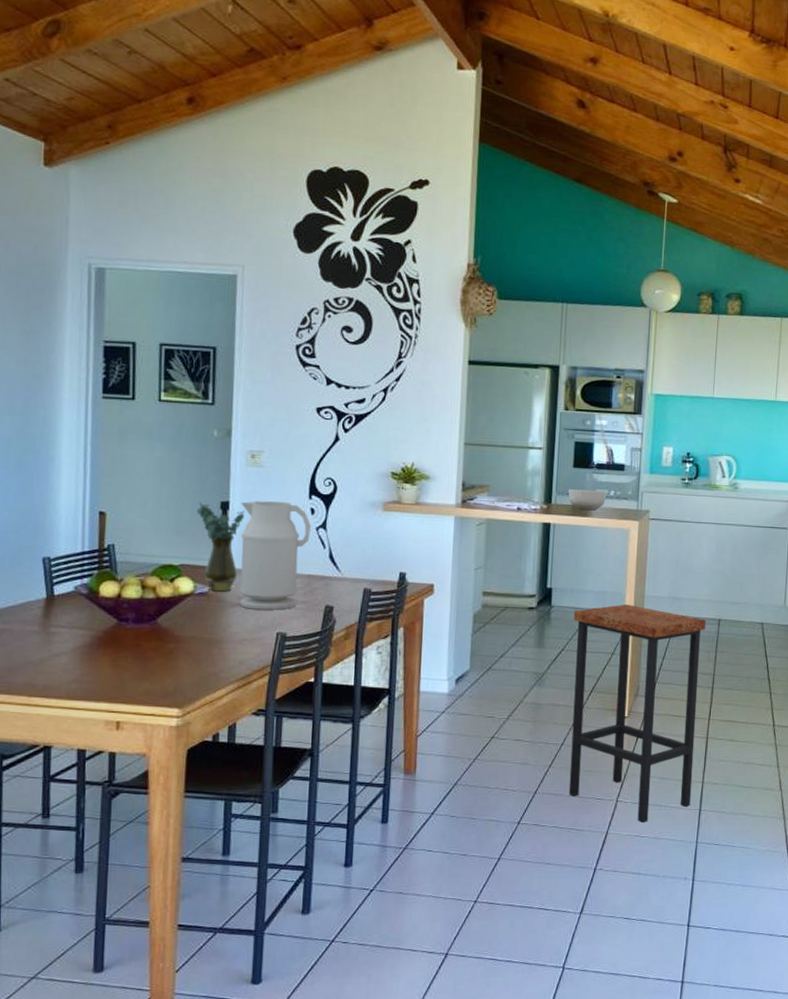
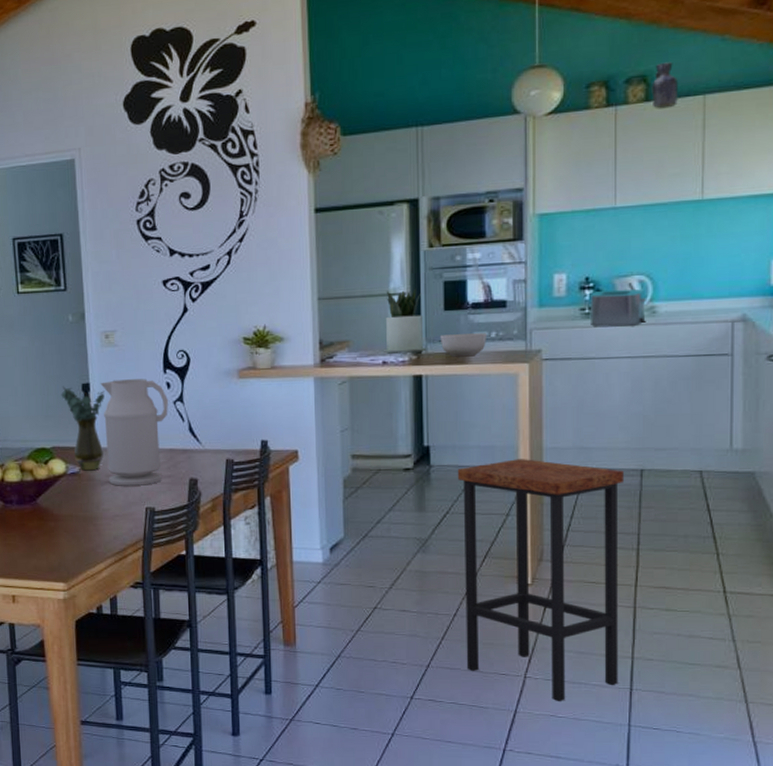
planter: none [518,444,557,503] -> present [383,288,427,354]
toaster: none [689,465,732,499] -> present [591,289,648,328]
ceramic jug: none [745,286,764,324] -> present [651,62,678,109]

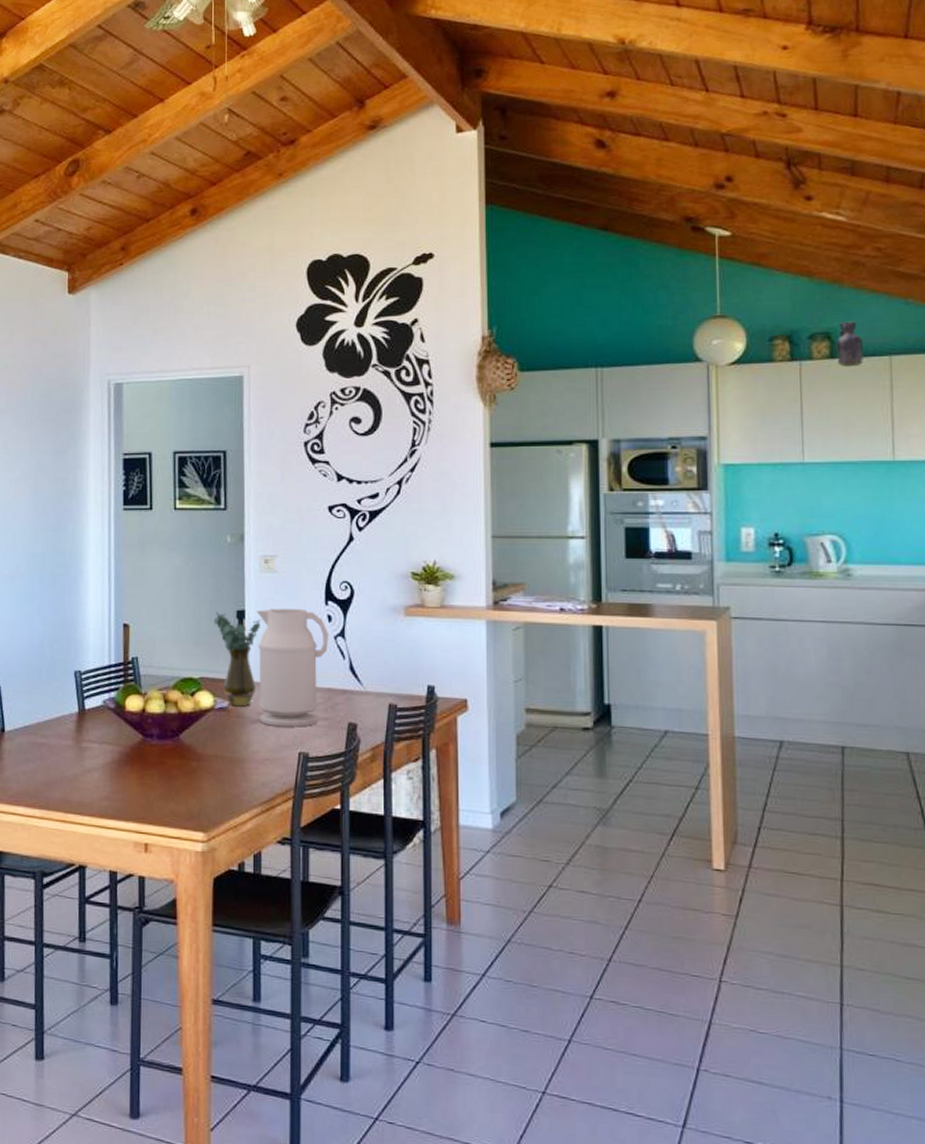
planter: present [383,288,427,354] -> none [560,532,608,601]
bowl: present [439,333,488,358] -> none [621,584,672,611]
bar stool: present [457,459,625,701] -> none [641,725,827,1013]
toaster: present [591,289,648,328] -> none [781,548,841,590]

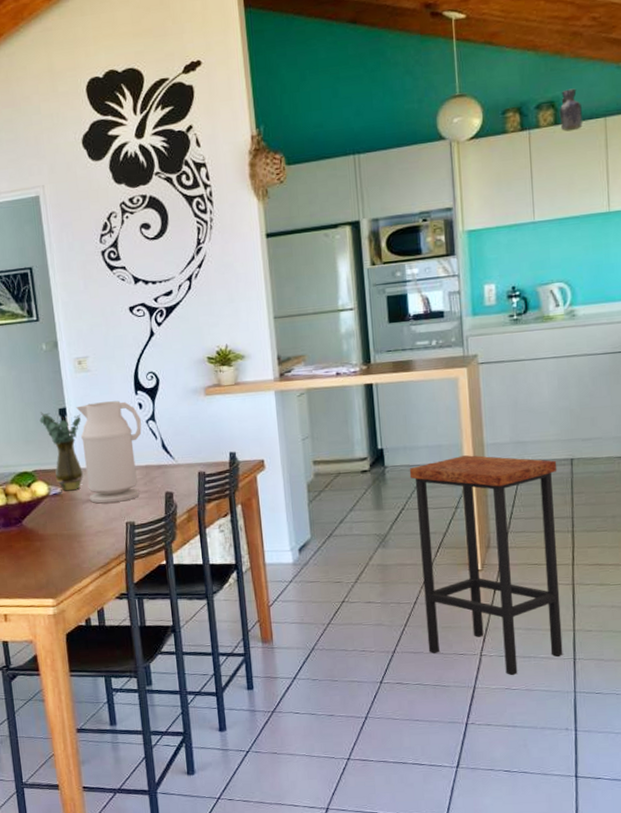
bar stool: none [641,725,827,1013] -> present [409,455,563,675]

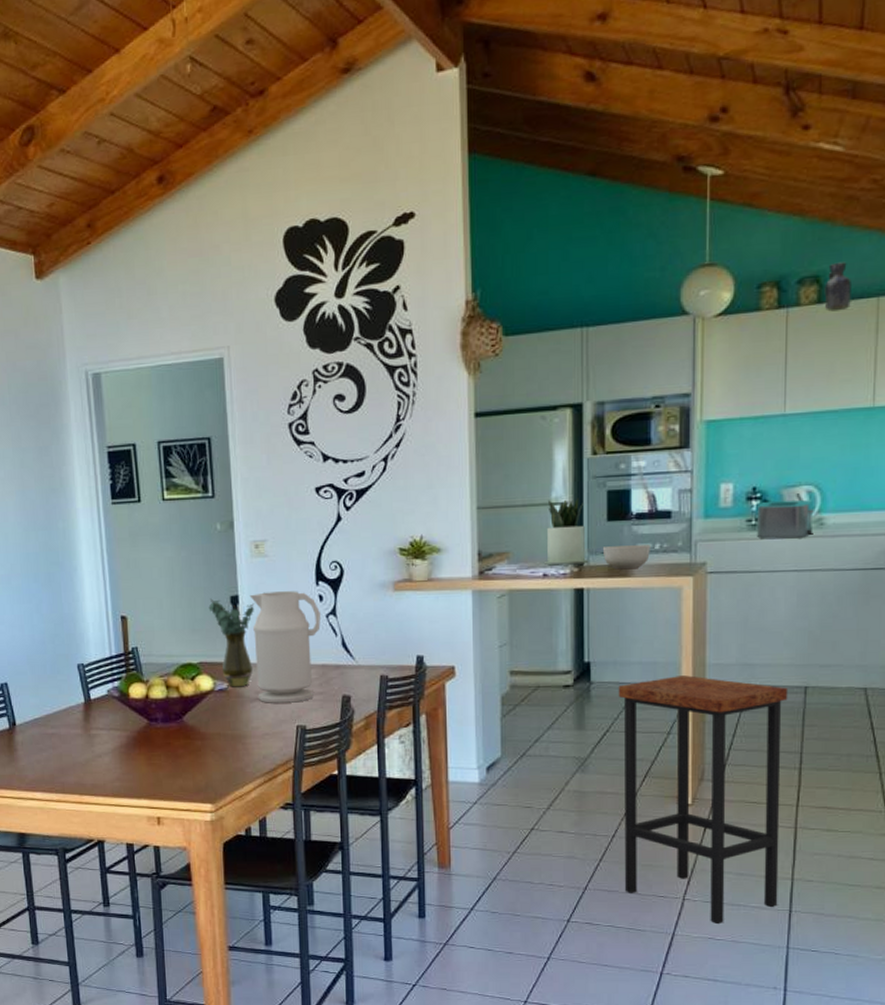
planter: none [335,303,376,366] -> present [543,497,589,566]
bowl: none [386,342,429,366] -> present [602,545,652,571]
toaster: none [518,295,567,332] -> present [757,500,815,540]

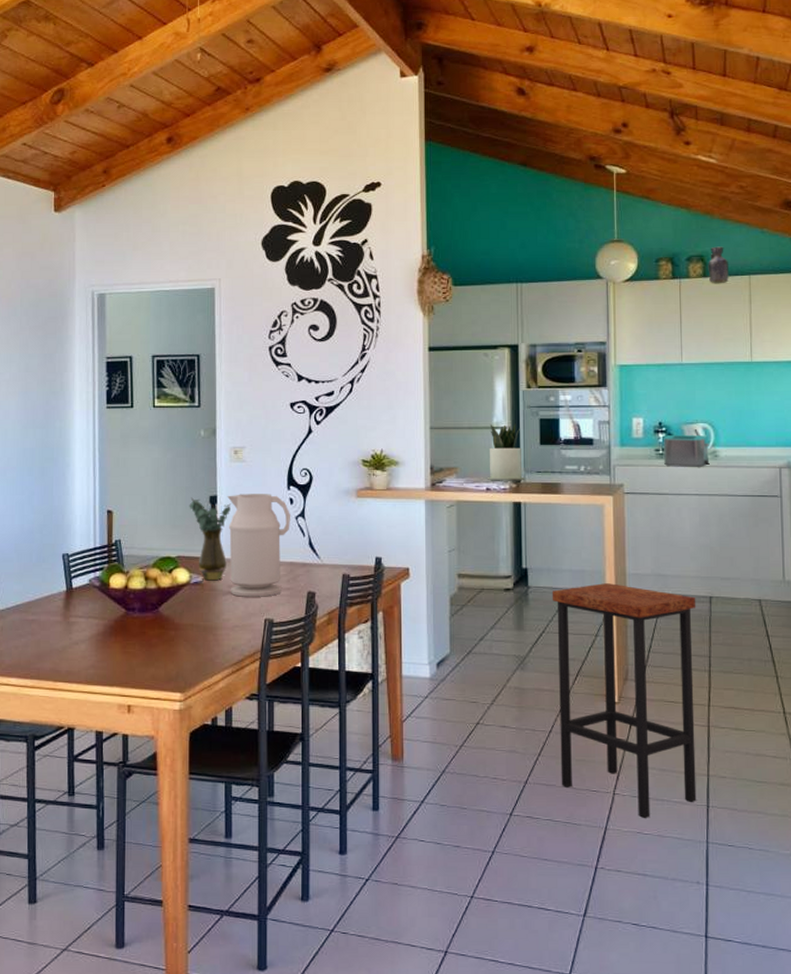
bowl: present [602,545,652,571] -> none [536,467,578,489]

